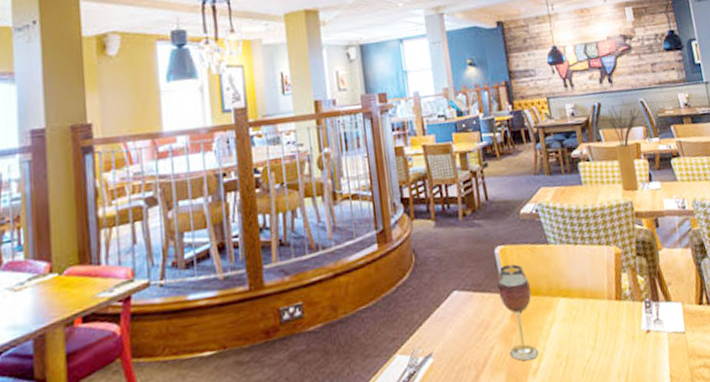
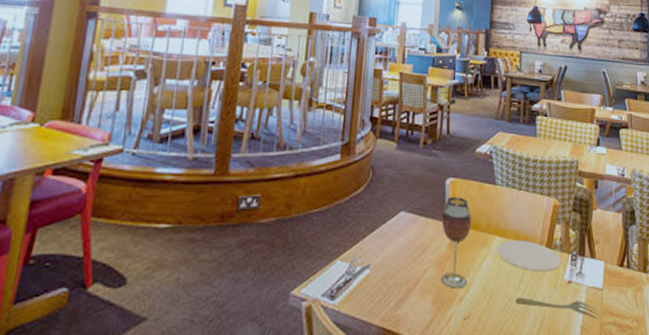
plate: none [563,296,636,328] -> present [497,239,562,272]
fork: none [593,348,688,366] -> present [515,297,600,319]
vase: present [608,105,640,192] -> none [571,70,601,152]

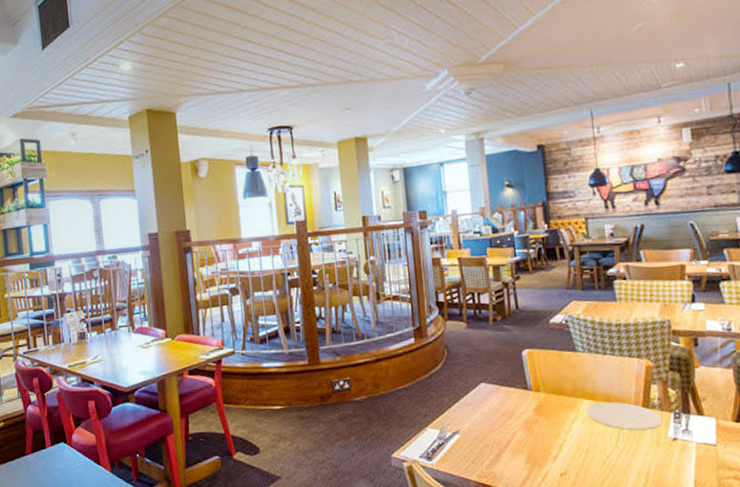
wineglass: present [441,196,472,288] -> none [522,365,558,448]
fork: present [515,297,600,319] -> none [614,454,716,474]

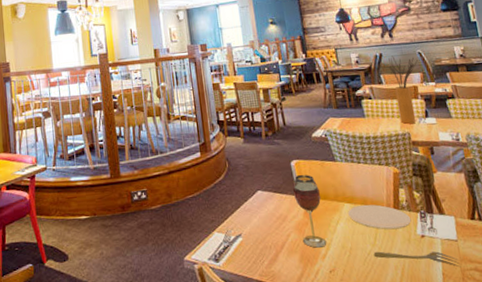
wineglass: none [522,365,558,448] -> present [292,174,326,248]
fork: none [614,454,716,474] -> present [373,251,460,267]
vase: none [651,227,689,311] -> present [388,55,418,125]

